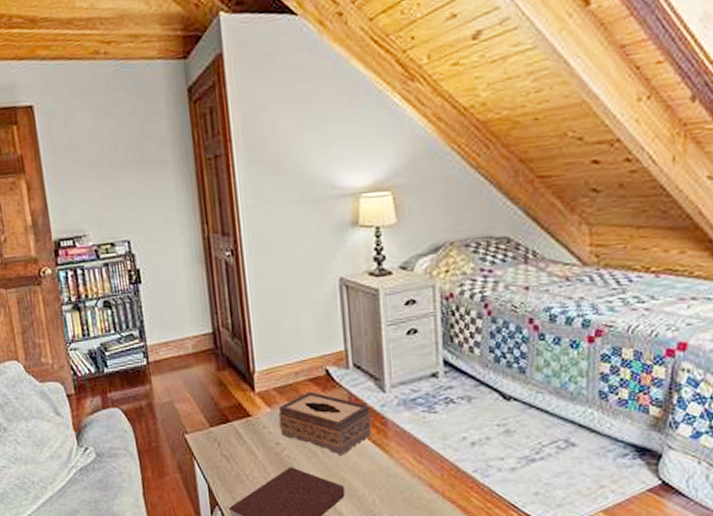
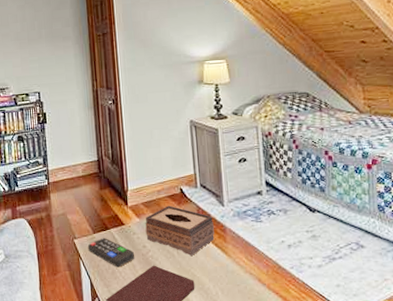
remote control: none [202,431,266,469] -> present [87,237,135,267]

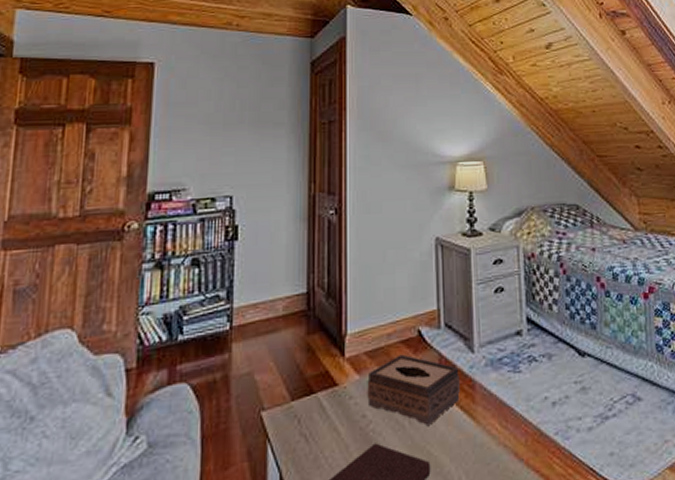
remote control: present [87,237,135,267] -> none [280,405,350,451]

